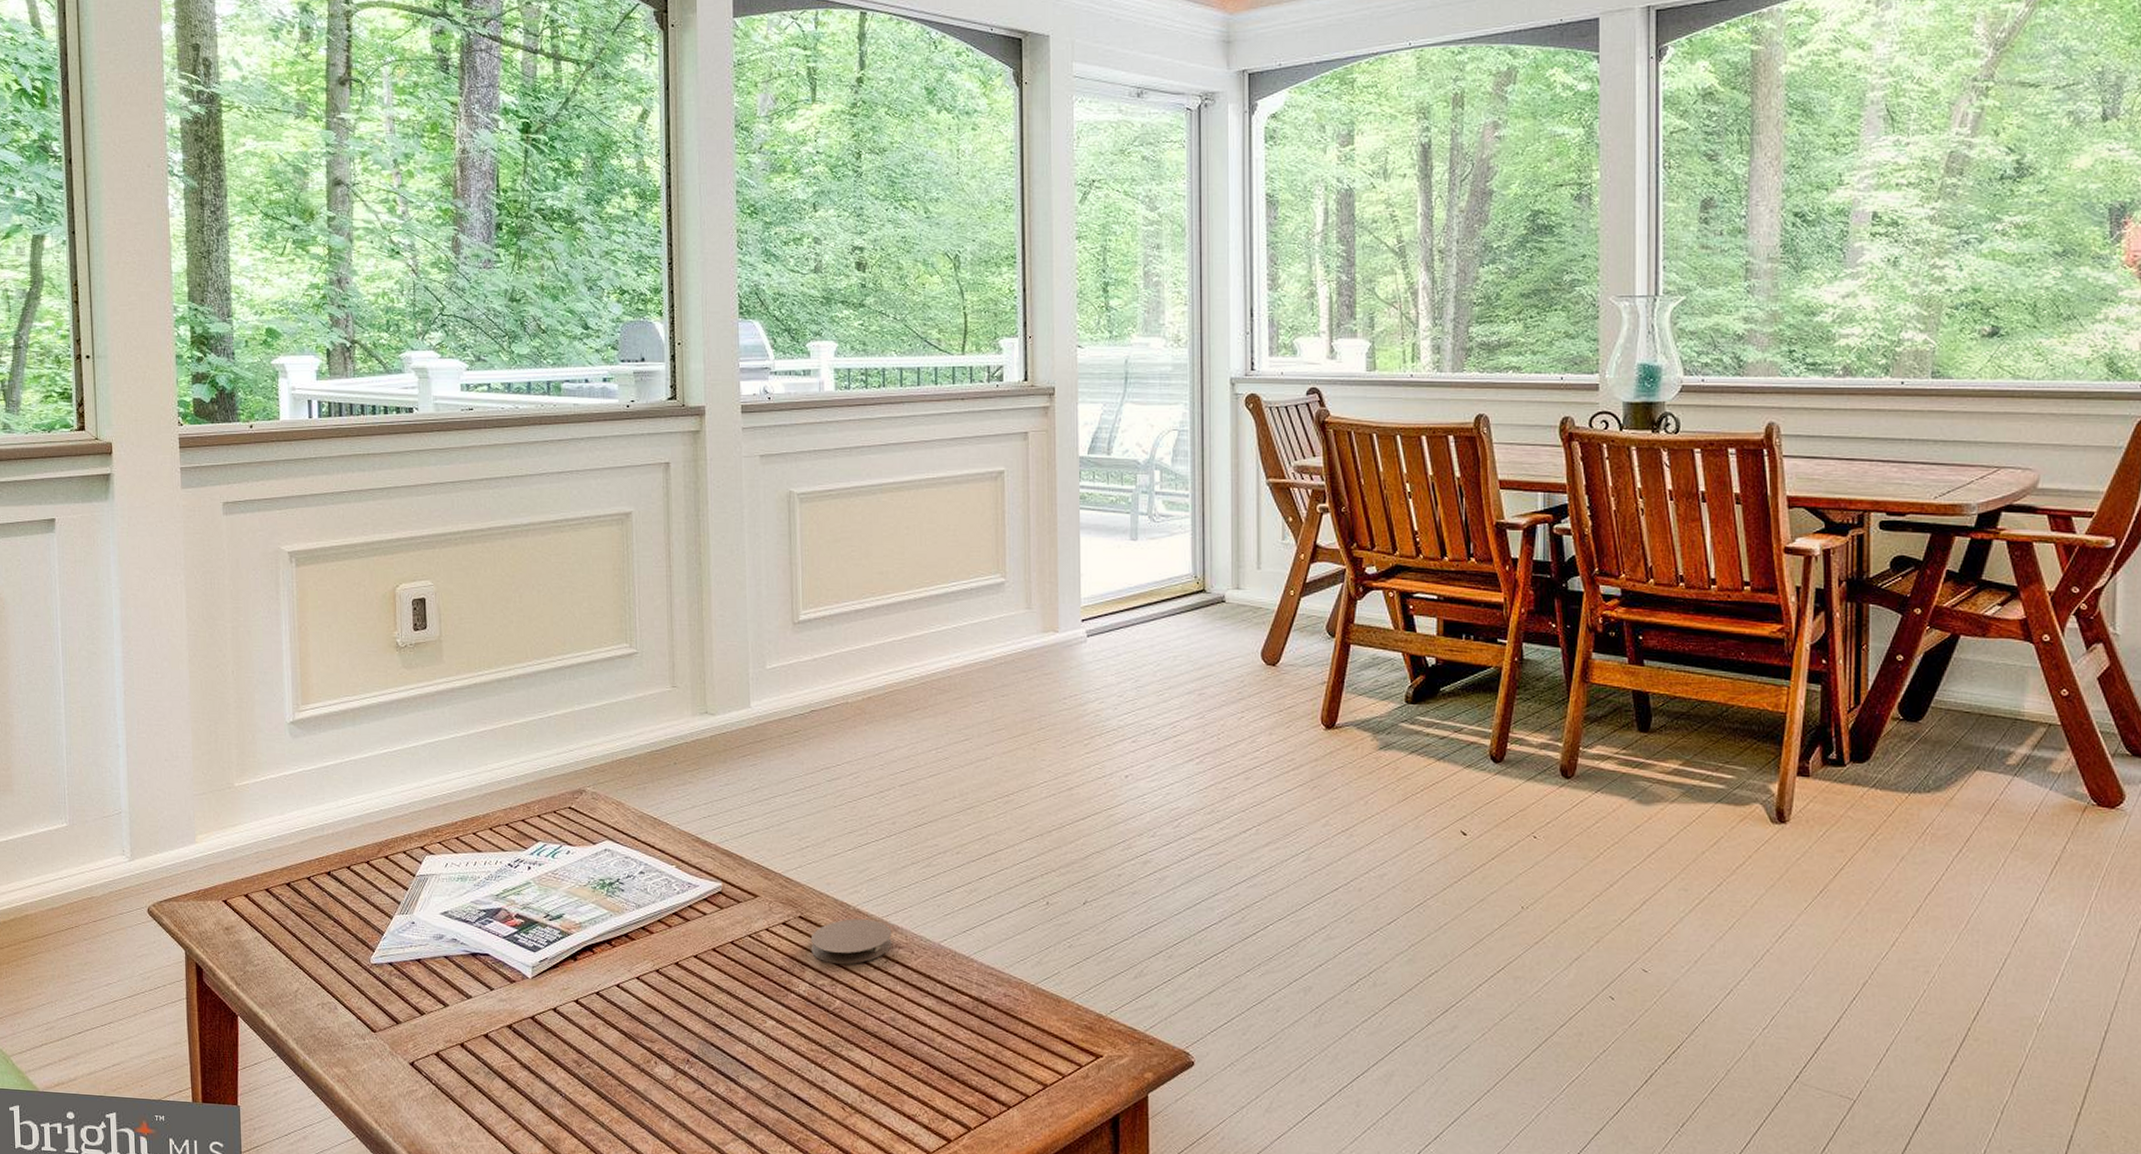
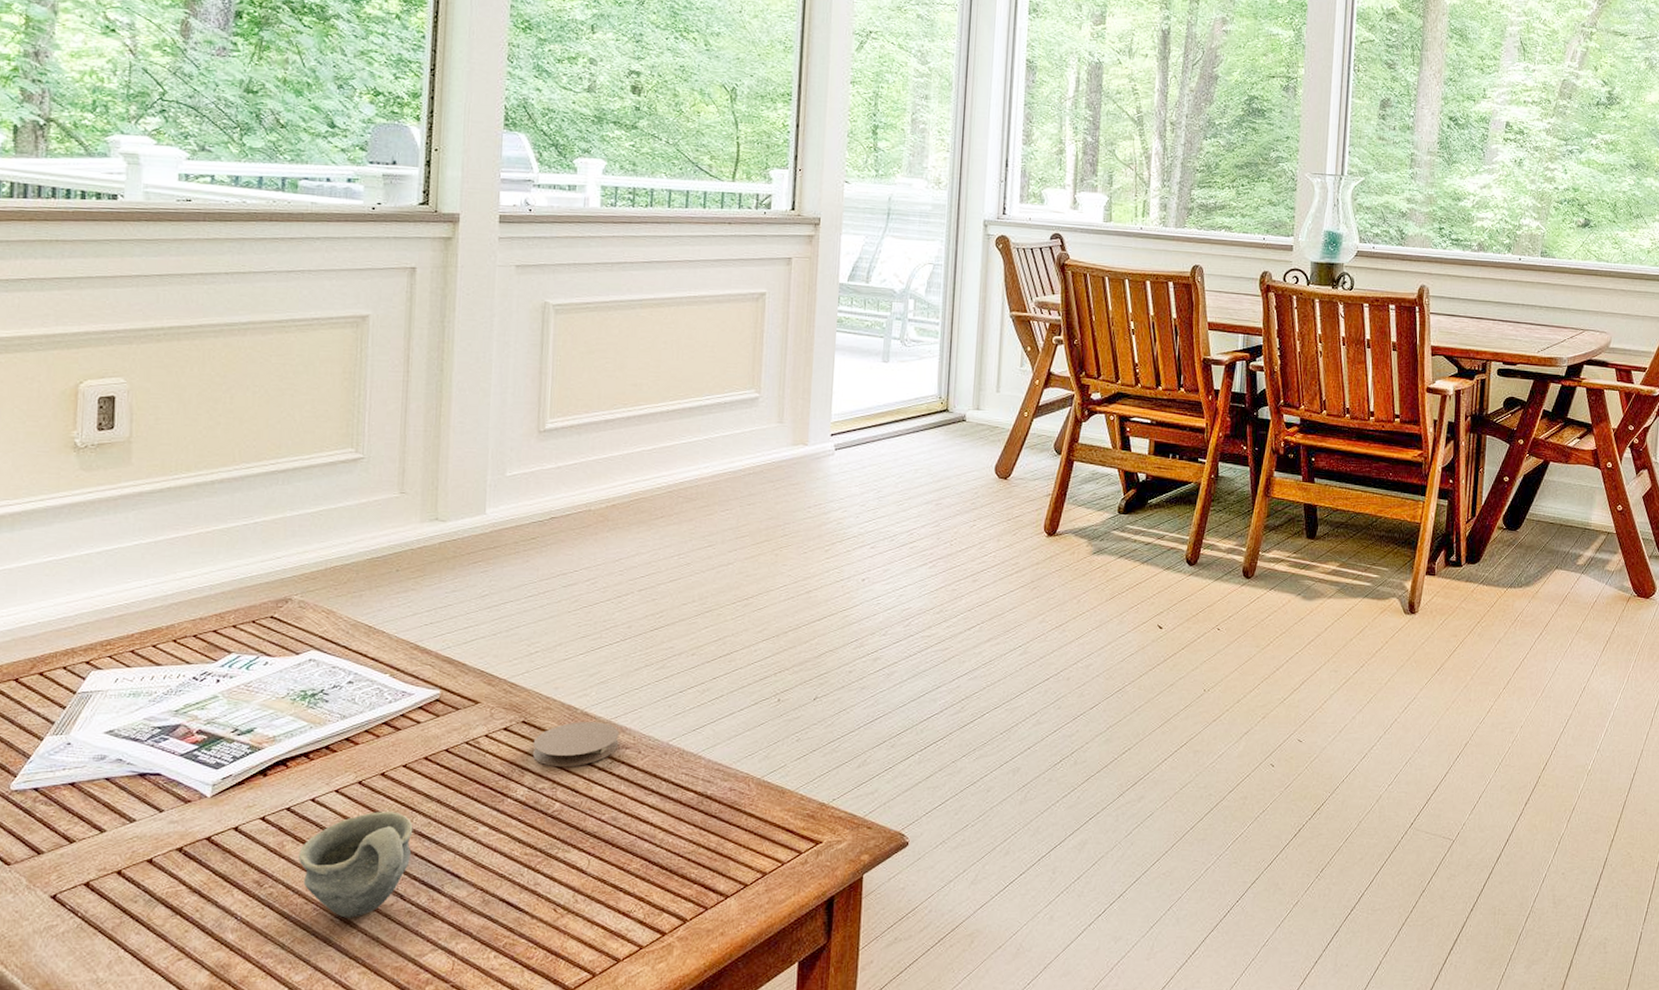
cup: none [610,1000,708,1103] -> present [299,812,413,918]

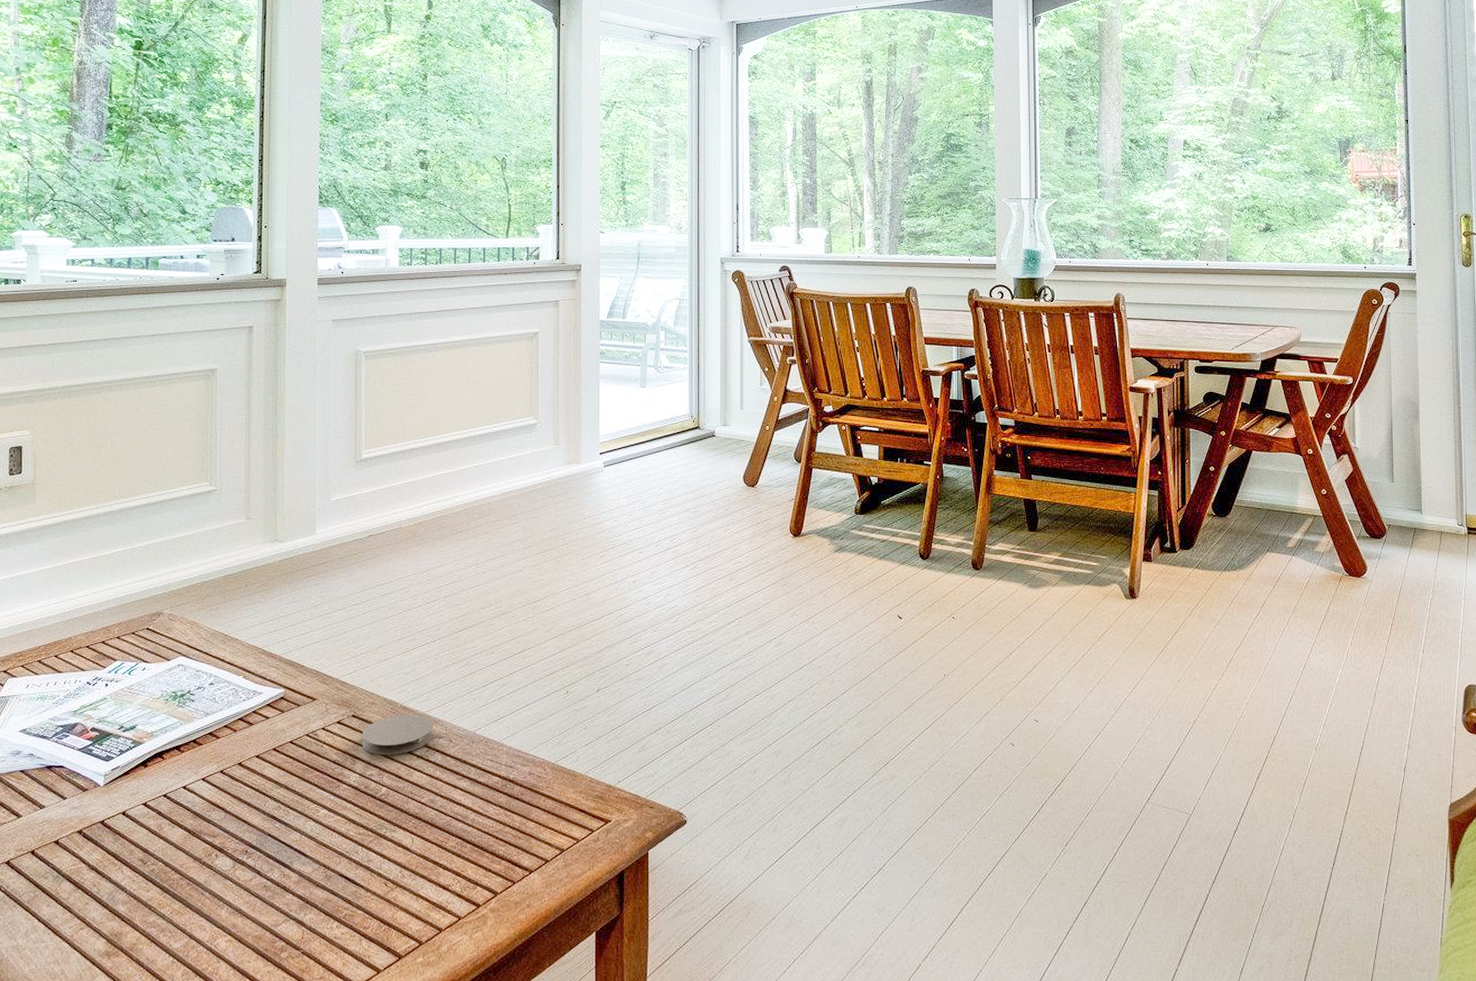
cup: present [299,812,413,918] -> none [174,797,266,892]

